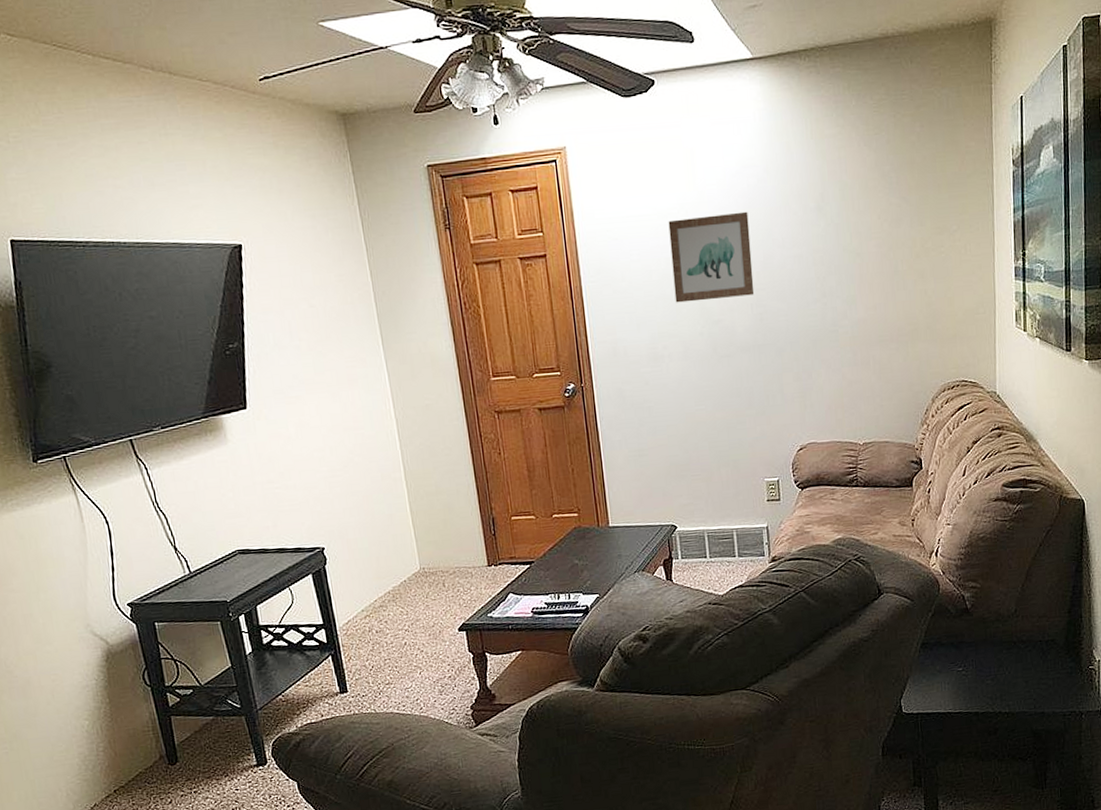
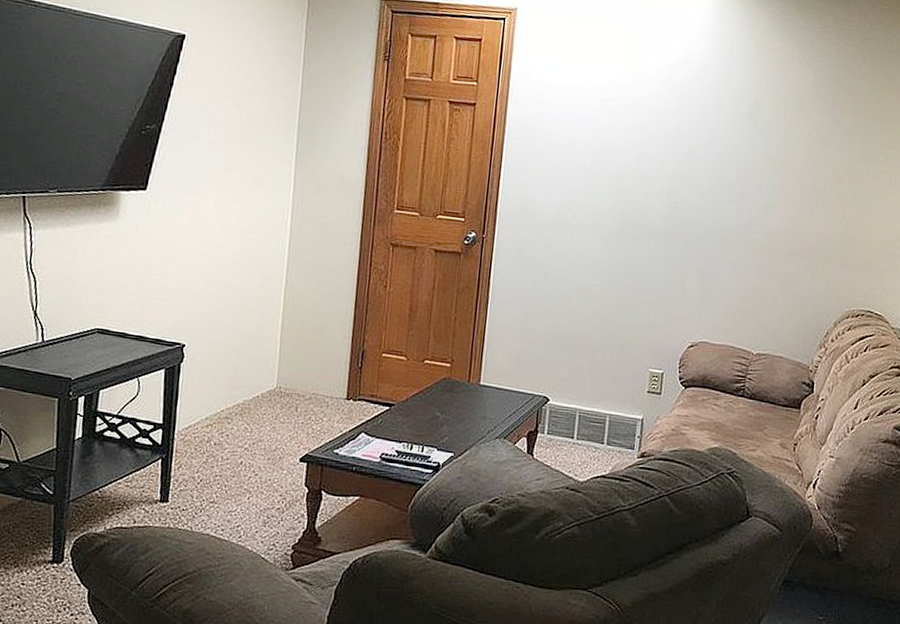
wall art: present [668,211,755,303] -> none [593,96,681,183]

